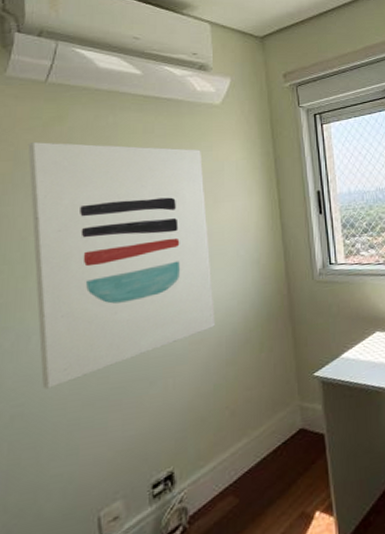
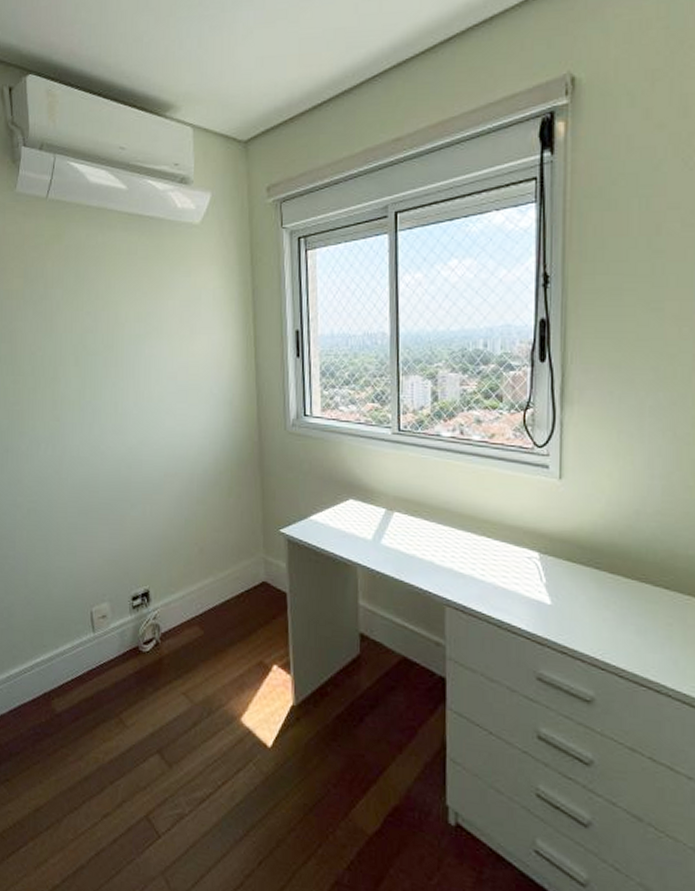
wall art: present [27,142,216,389] -> none [34,260,189,492]

